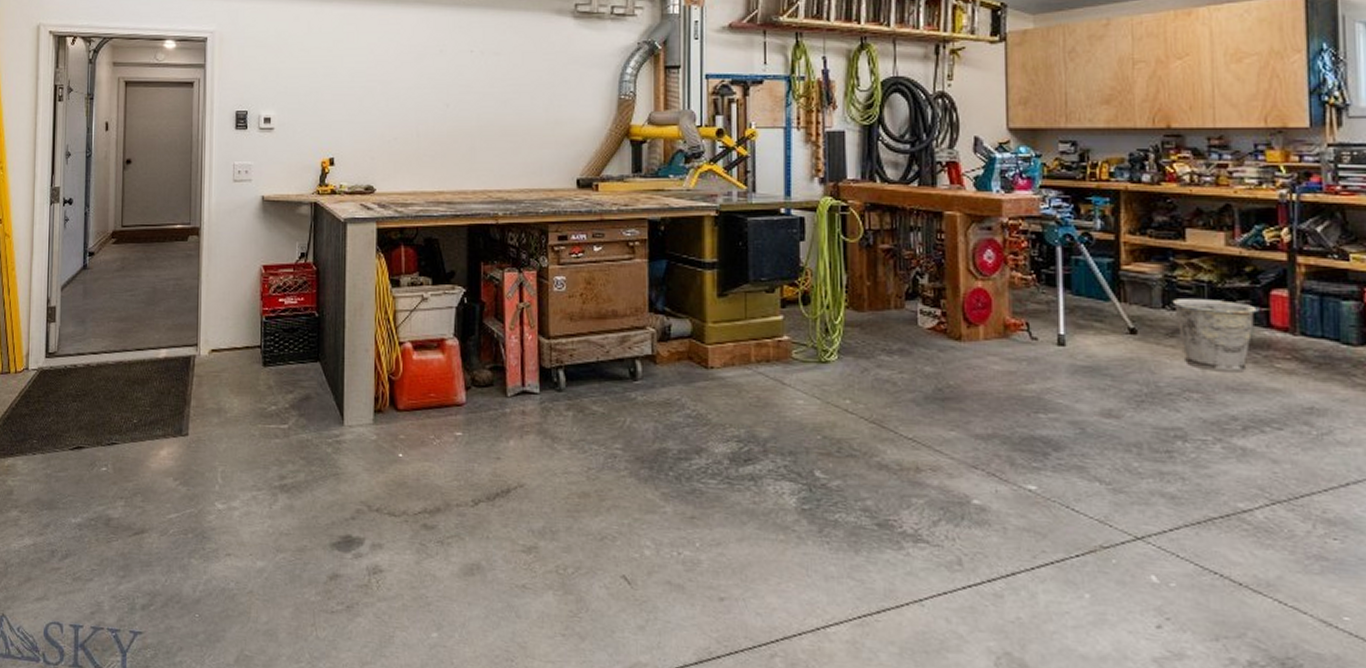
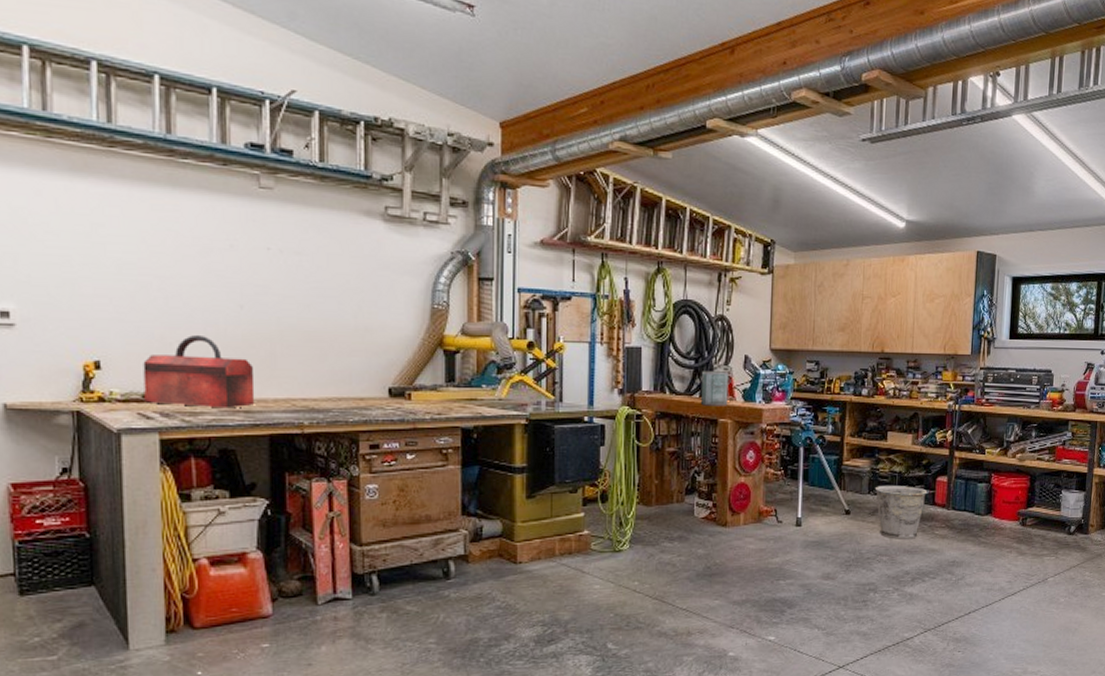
toolbox: none [366,133,457,200] -> present [143,335,255,409]
paint can: none [919,156,958,196] -> present [701,371,731,406]

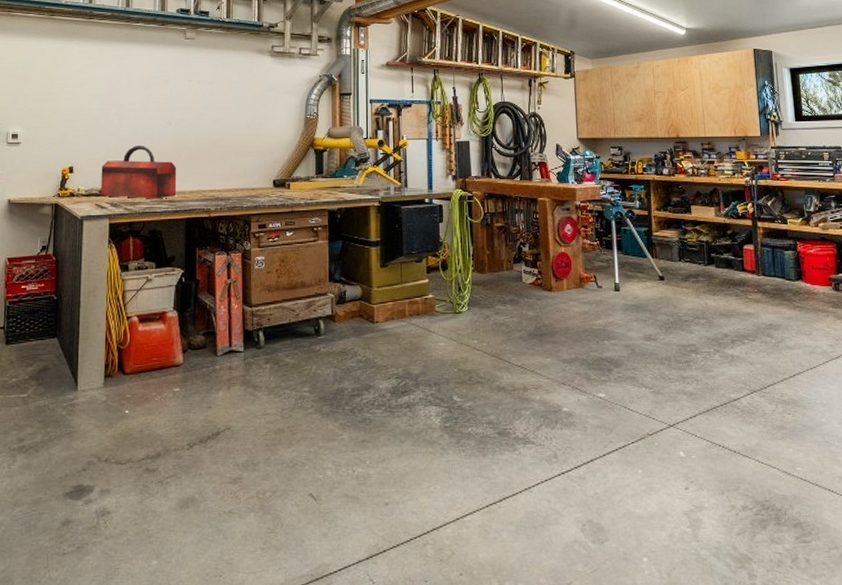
paint can: present [701,371,731,406] -> none [520,158,546,187]
bucket: present [875,486,929,541] -> none [685,254,737,305]

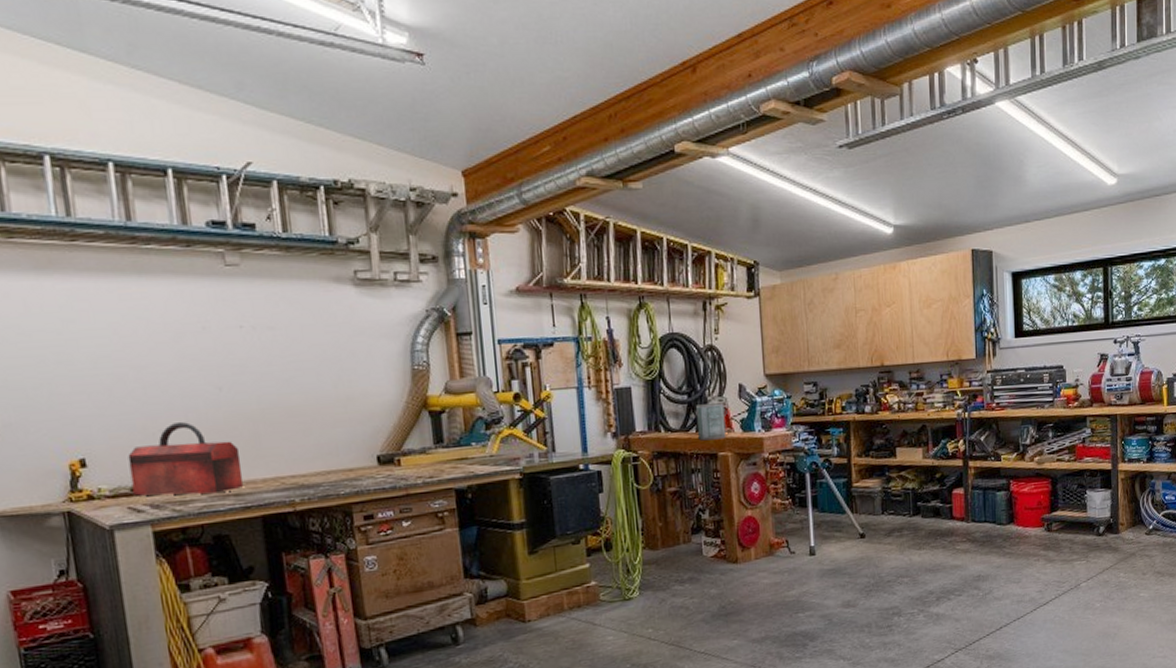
paint can: none [520,158,546,187] -> present [695,403,728,441]

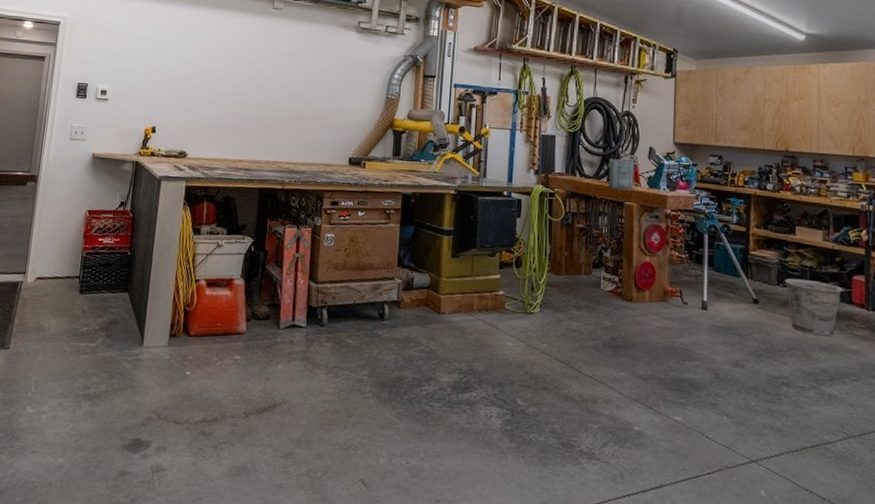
toolbox: present [128,422,244,496] -> none [180,111,255,166]
bucket: none [888,502,946,560] -> present [784,278,845,338]

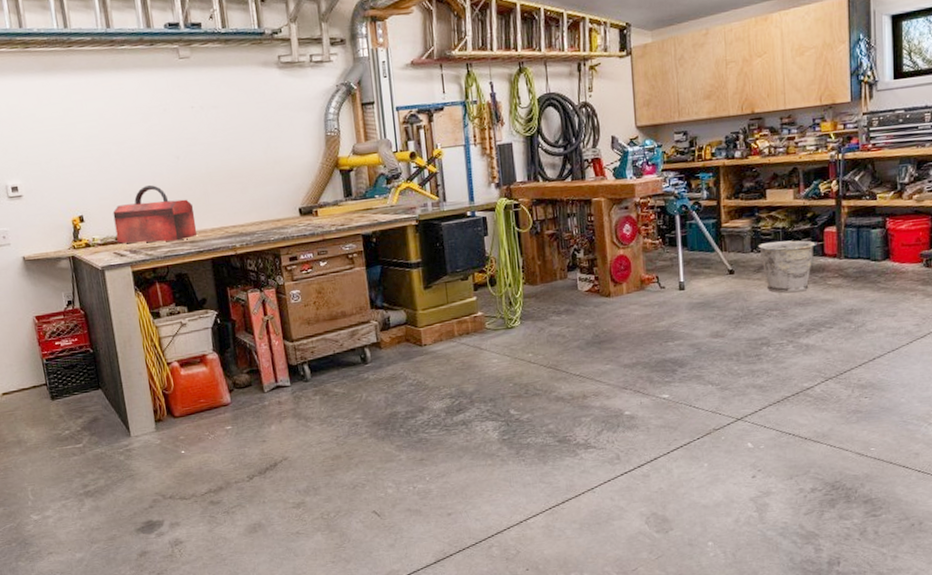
toolbox: none [180,111,255,166] -> present [112,185,198,244]
paint can: present [608,159,637,191] -> none [571,153,601,189]

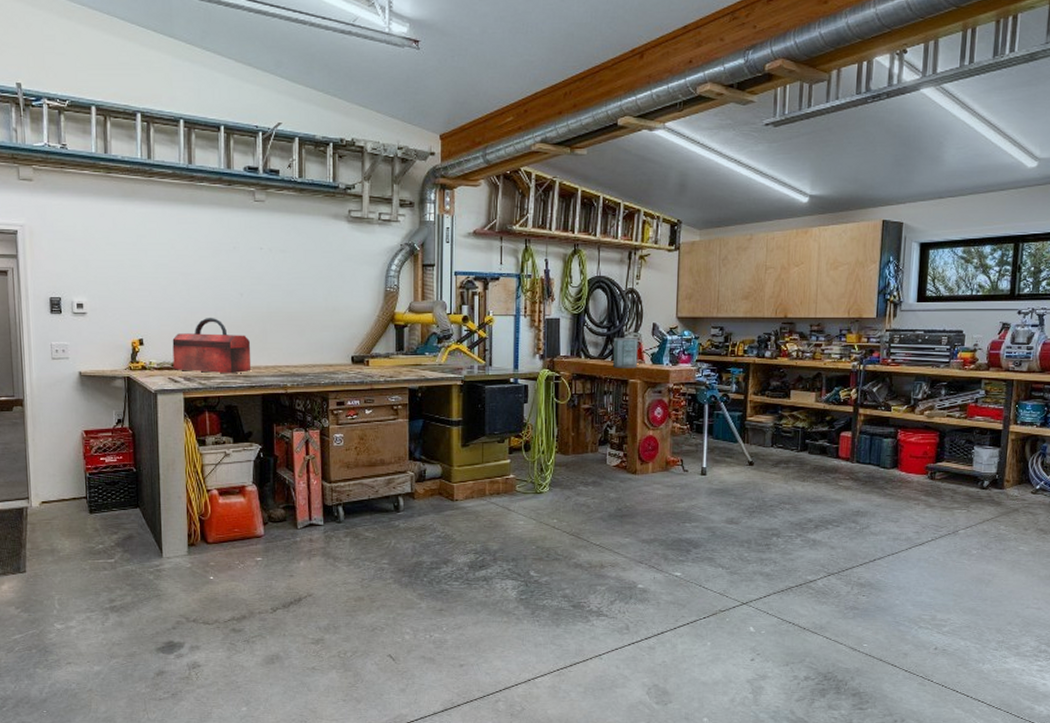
paint can: none [571,153,601,189] -> present [613,338,641,368]
bucket: present [758,240,817,294] -> none [778,440,833,491]

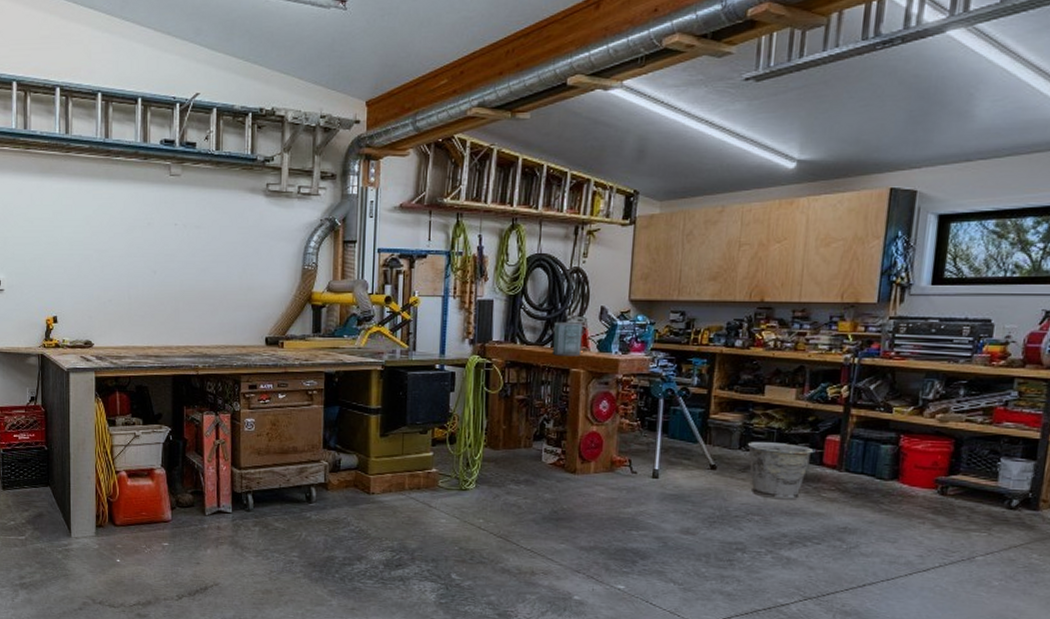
toolbox: present [172,318,252,374] -> none [85,296,163,354]
bucket: none [778,440,833,491] -> present [747,442,816,501]

